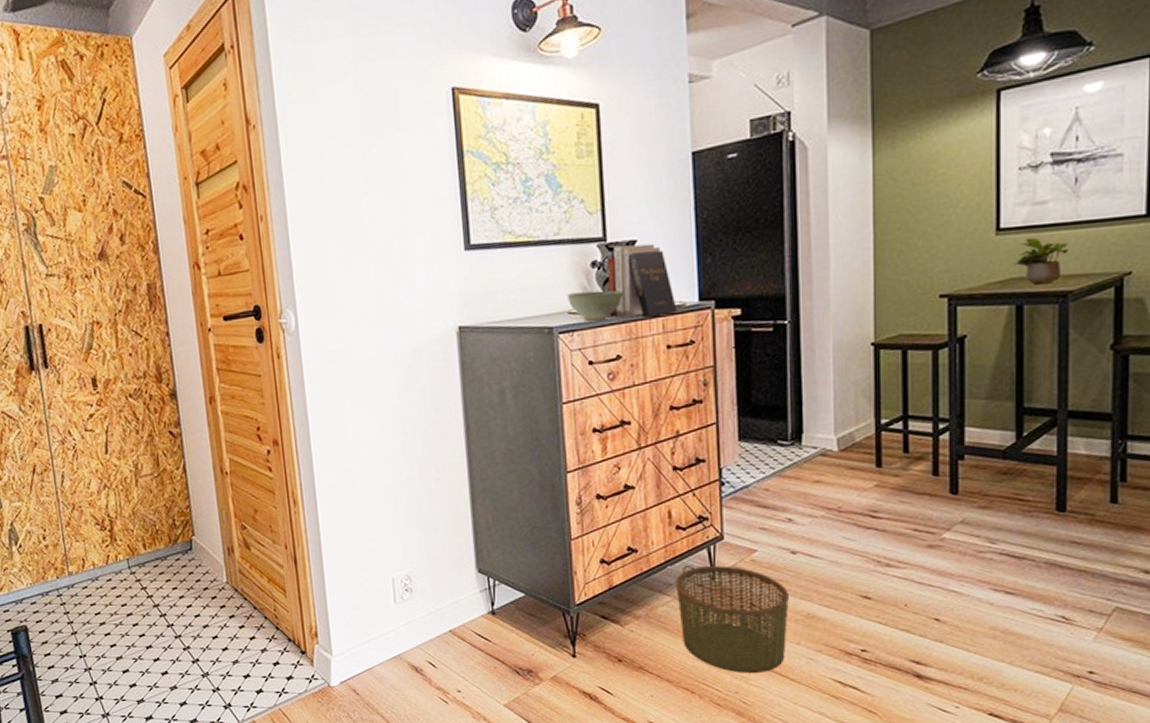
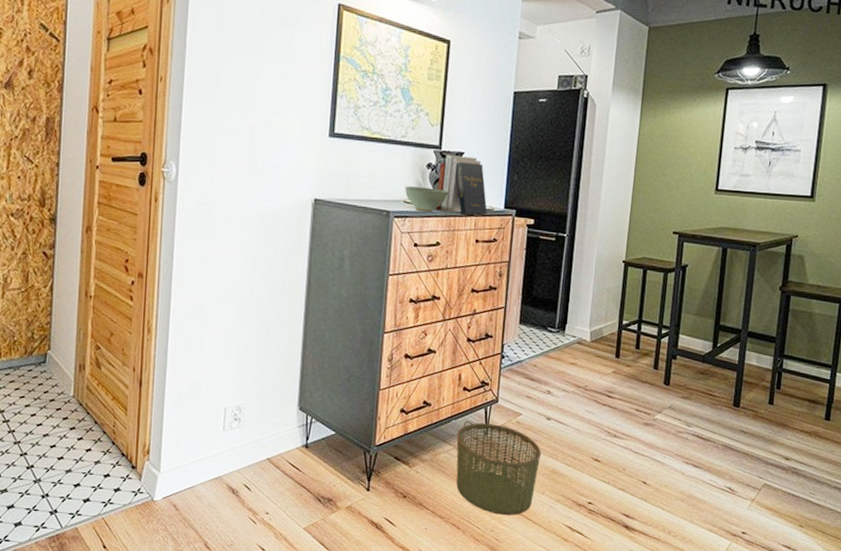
potted plant: present [1014,237,1068,285] -> none [724,199,760,235]

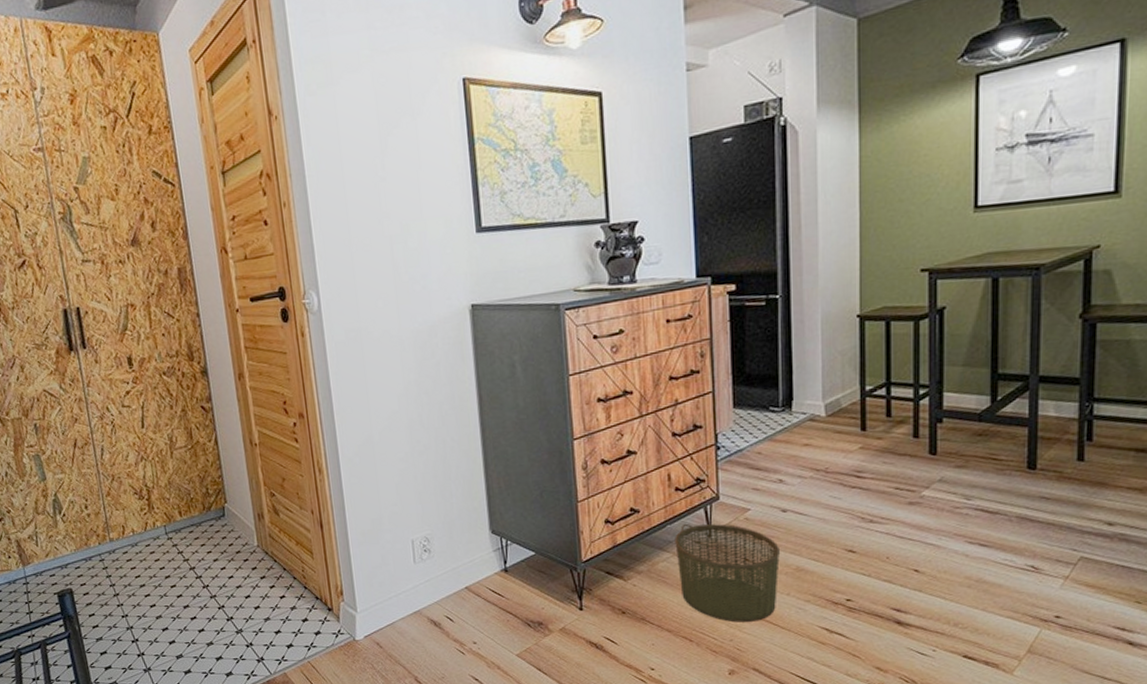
bowl: present [404,186,449,213] -> none [572,268,626,299]
books: present [435,155,487,216] -> none [610,224,676,294]

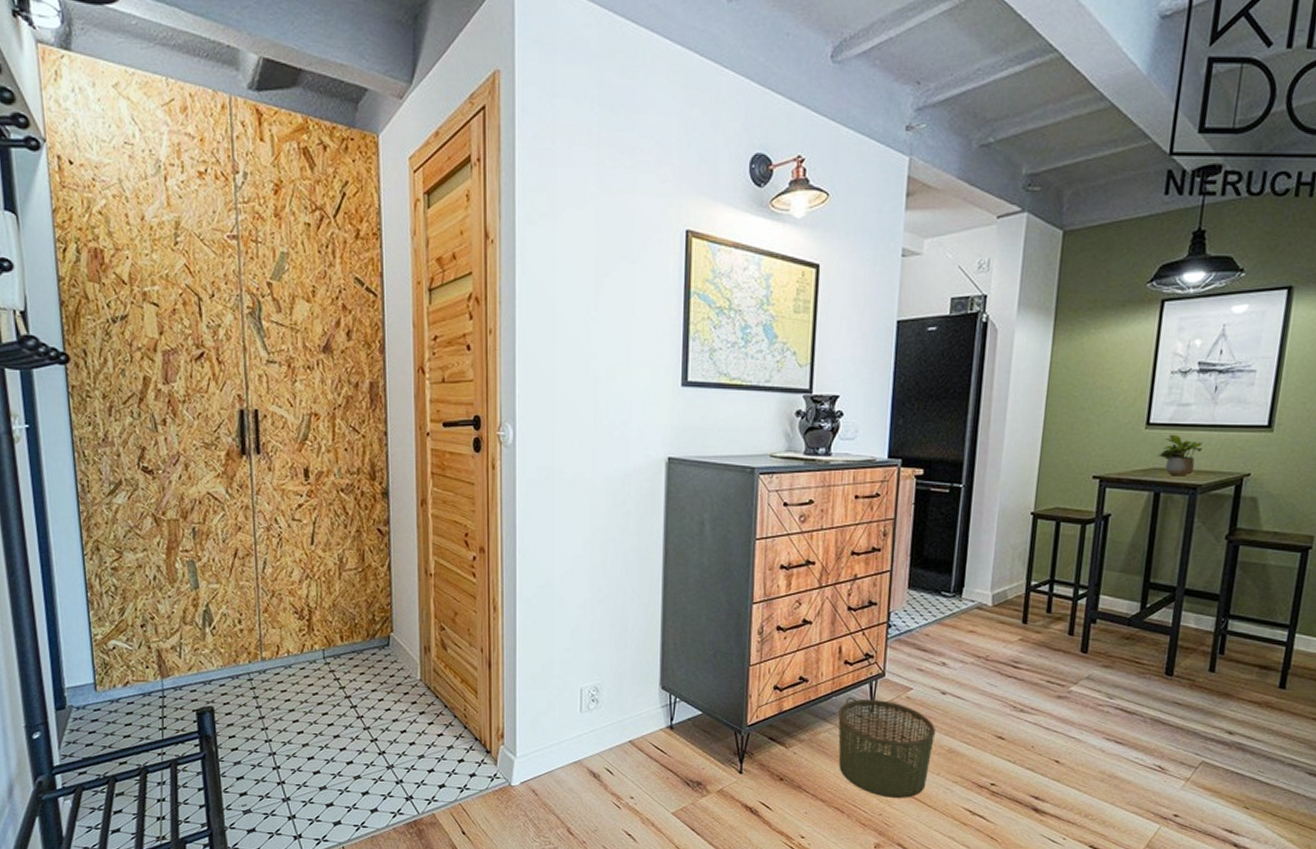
potted plant: none [990,214,1041,259] -> present [1157,434,1203,476]

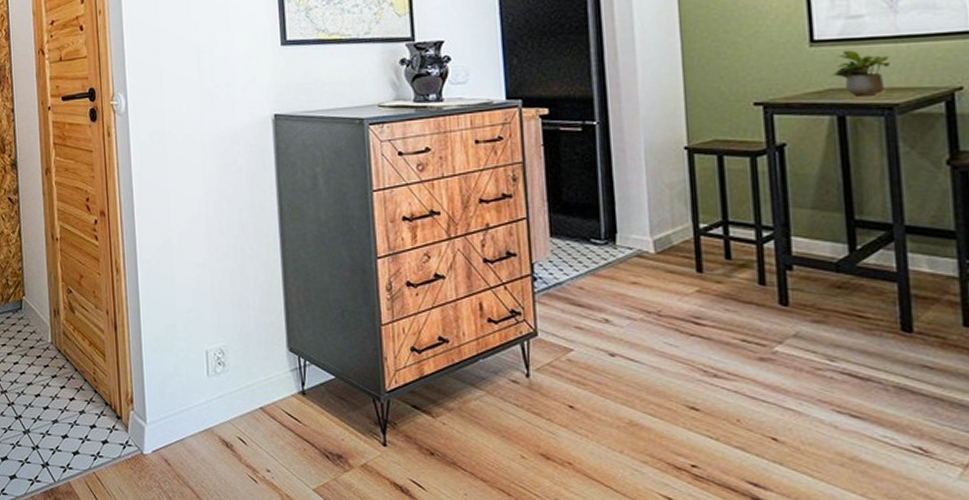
basket: present [838,696,936,798] -> none [488,359,611,480]

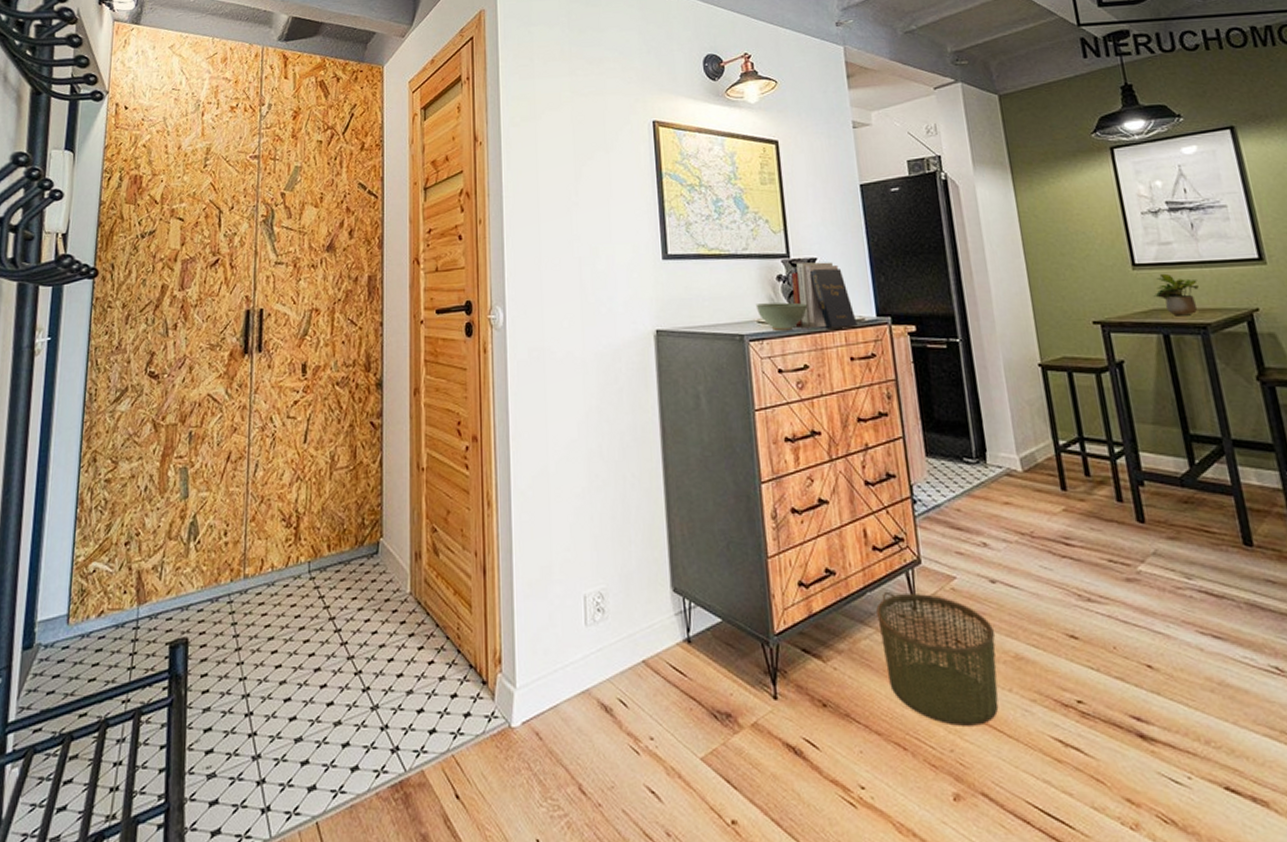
bowl: none [376,86,432,115] -> present [755,302,808,332]
books: none [416,44,485,113] -> present [791,262,857,330]
basket: none [488,359,611,480] -> present [876,591,999,726]

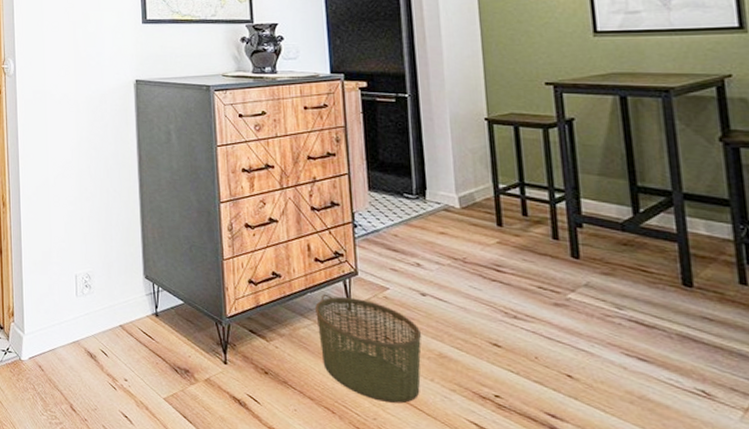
bowl: present [755,302,808,332] -> none [221,60,268,84]
books: present [791,262,857,330] -> none [254,26,312,83]
potted plant: present [1153,273,1199,316] -> none [613,40,665,80]

